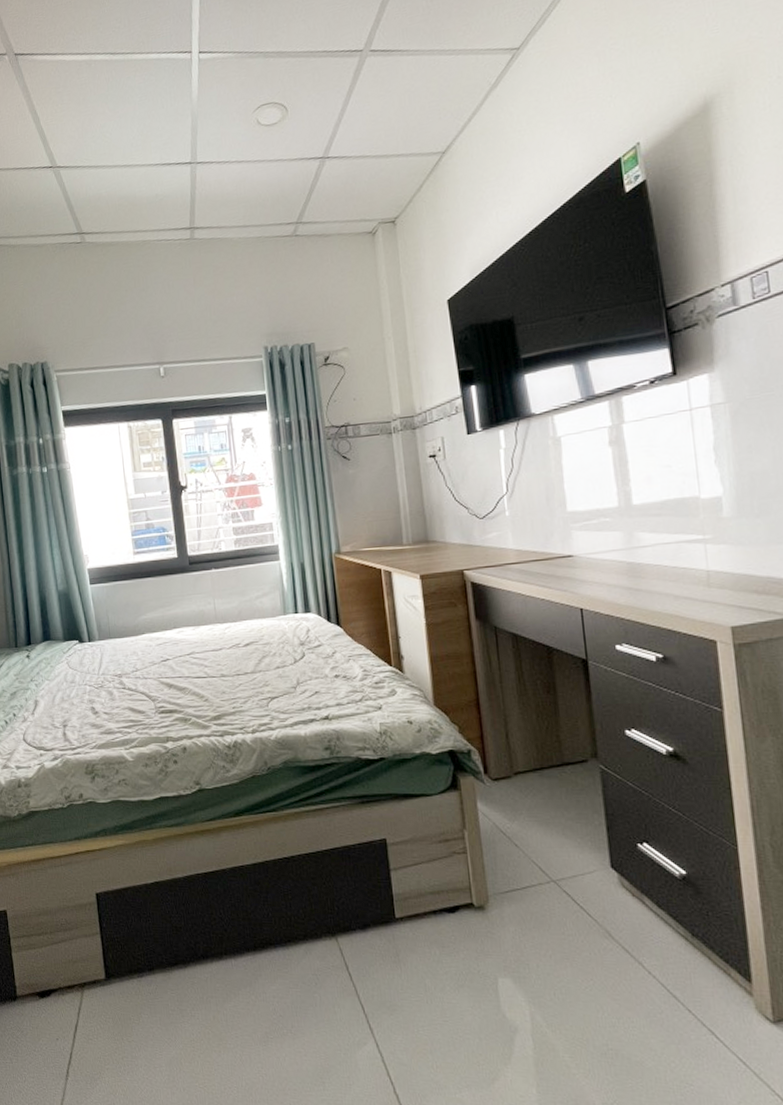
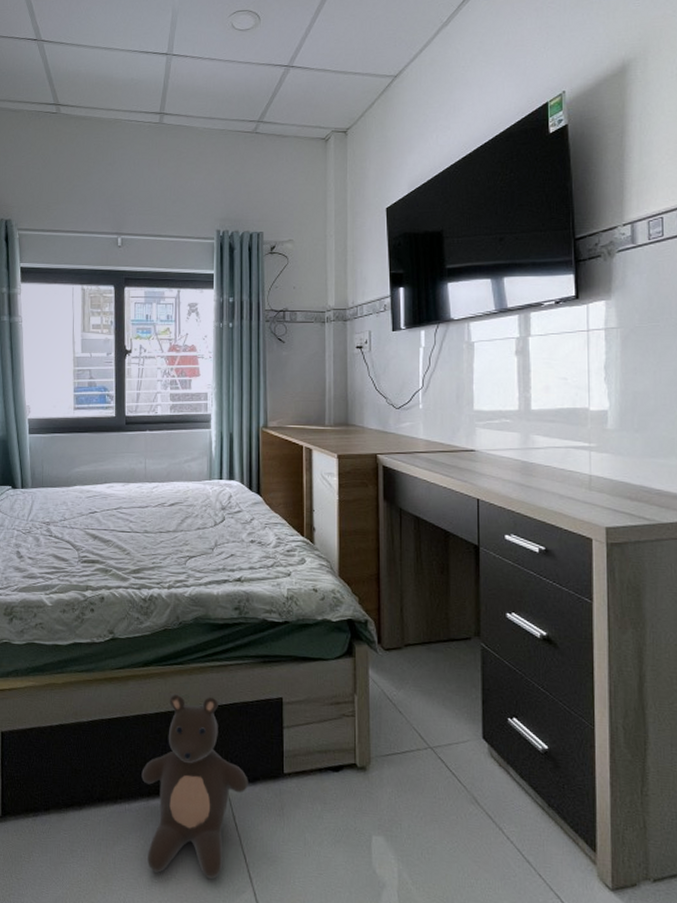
teddy bear: none [244,842,359,1032] -> present [141,694,248,879]

